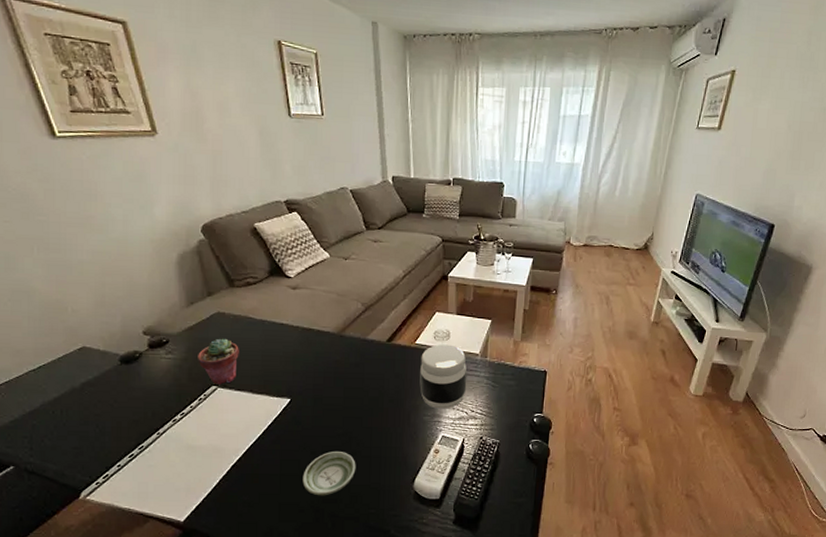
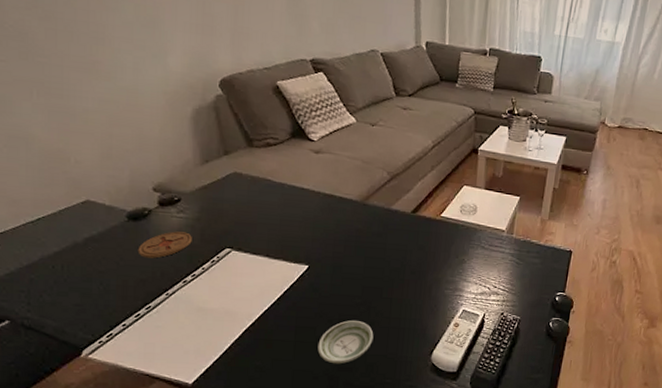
coaster: none [130,372,180,399] -> present [138,231,192,258]
potted succulent: present [198,338,239,385] -> none [211,199,256,248]
jar: present [419,344,467,409] -> none [443,218,492,284]

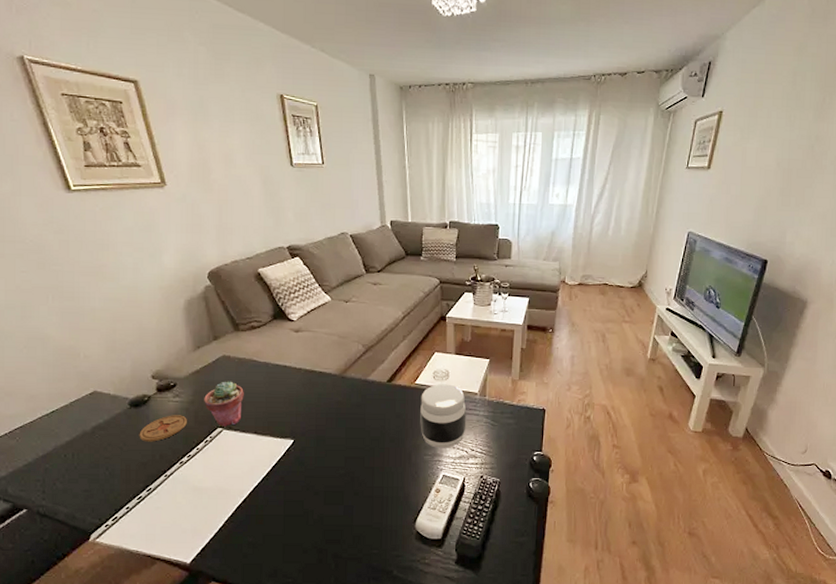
potted succulent: none [211,199,256,248] -> present [204,381,244,427]
saucer: present [317,320,374,363] -> none [306,492,359,536]
jar: none [443,218,492,284] -> present [420,384,467,448]

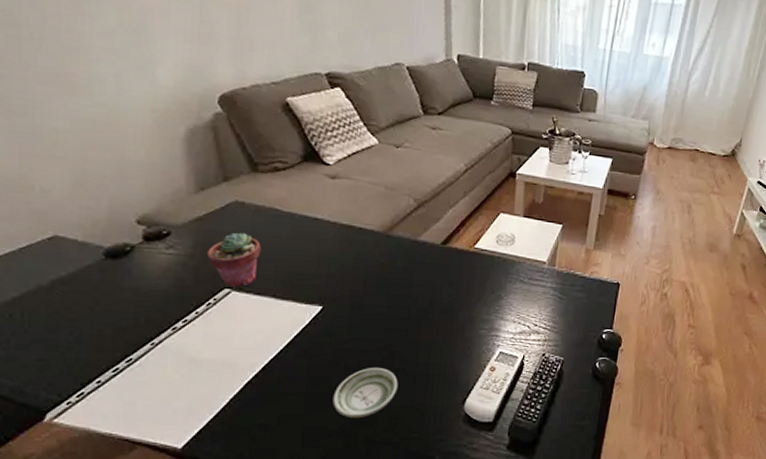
coaster: present [139,415,187,442] -> none [117,270,184,302]
saucer: none [306,492,359,536] -> present [332,368,398,417]
jar: present [420,384,467,448] -> none [477,249,532,322]

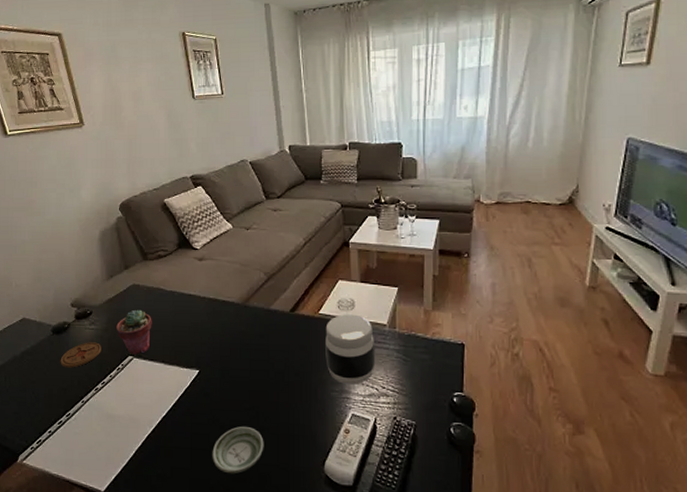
coaster: none [117,270,184,302] -> present [60,342,101,368]
jar: none [477,249,532,322] -> present [325,314,376,385]

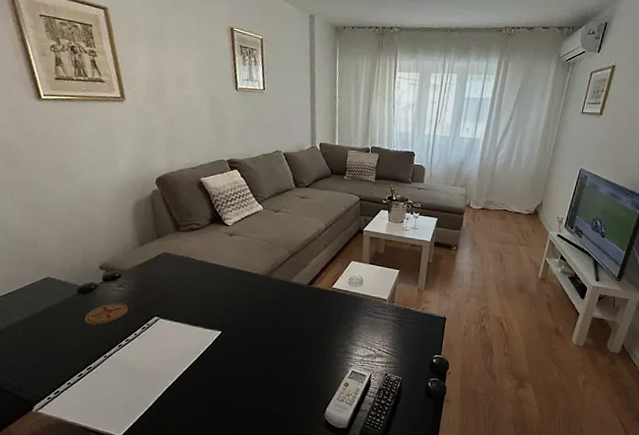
potted succulent: present [116,309,152,355] -> none [144,275,180,316]
saucer: present [212,426,264,473] -> none [227,380,275,419]
jar: present [325,314,376,385] -> none [334,289,377,347]

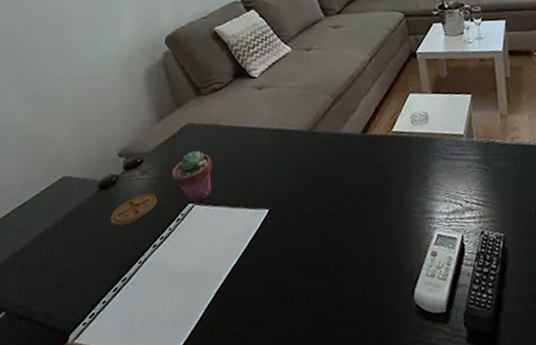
potted succulent: none [144,275,180,316] -> present [172,150,212,202]

